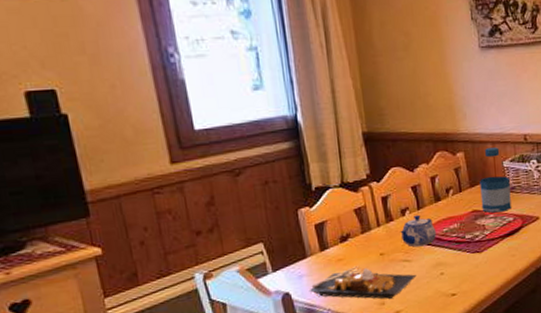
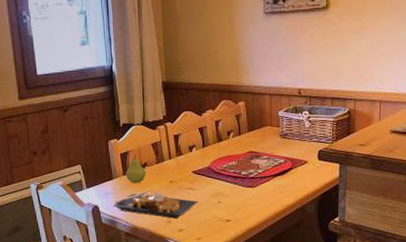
fruit: none [323,225,349,261] -> present [125,155,146,184]
teapot: present [400,214,437,247] -> none [187,151,218,178]
bottle: present [480,147,511,213] -> none [257,99,283,155]

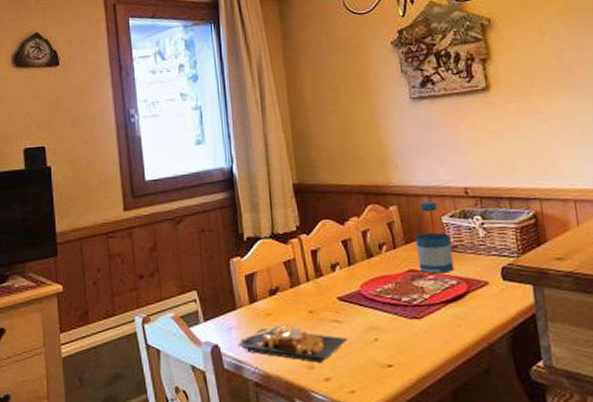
fruit: present [125,155,146,184] -> none [252,277,278,315]
bottle: none [257,99,283,155] -> present [416,201,454,274]

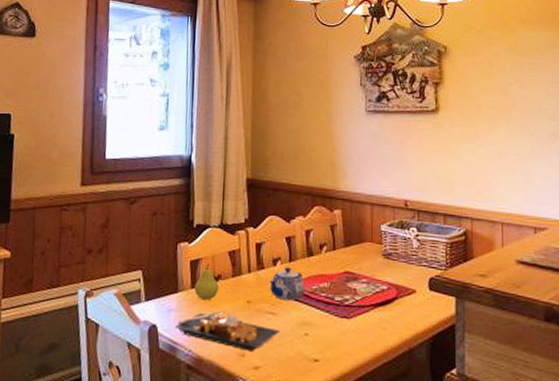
fruit: none [252,277,278,315] -> present [194,264,219,301]
teapot: none [330,271,370,307] -> present [269,266,306,301]
bottle: present [416,201,454,274] -> none [354,209,386,278]

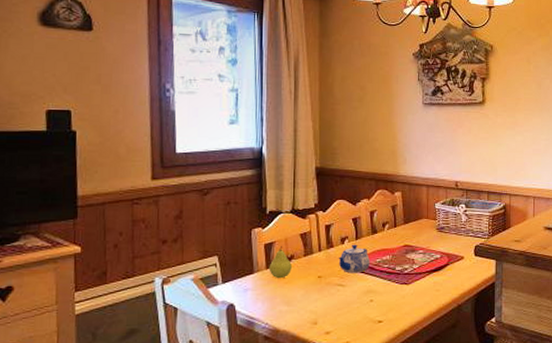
plate: present [174,310,280,351] -> none [251,286,348,319]

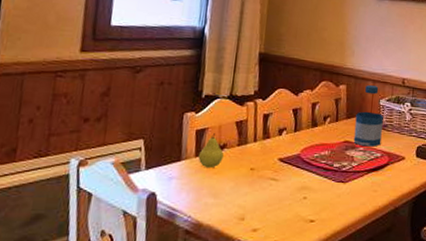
teapot: present [338,244,371,274] -> none [274,136,308,168]
bottle: none [413,190,440,249] -> present [353,85,384,147]

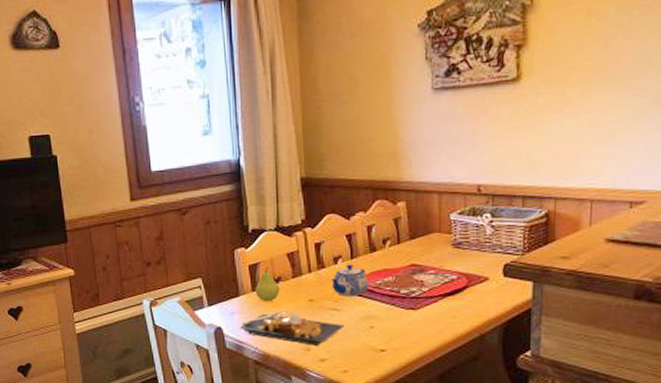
plate: none [175,177,281,215] -> present [239,310,345,345]
teapot: none [274,136,308,168] -> present [331,264,370,297]
bottle: present [353,85,384,147] -> none [421,198,456,269]

